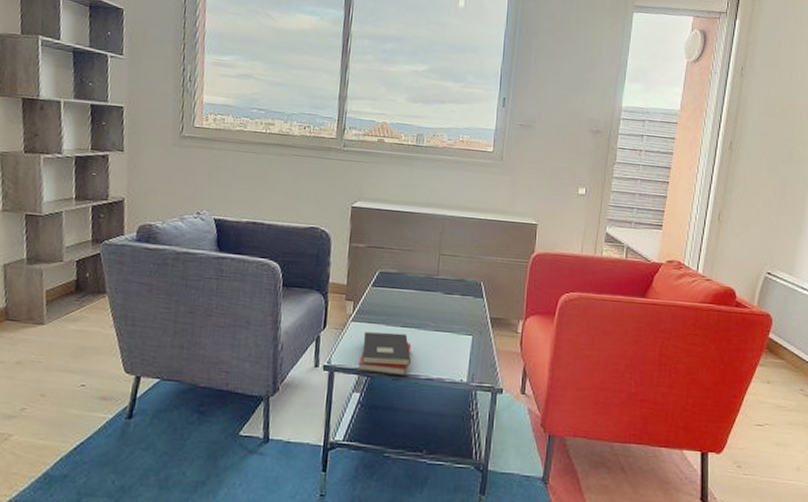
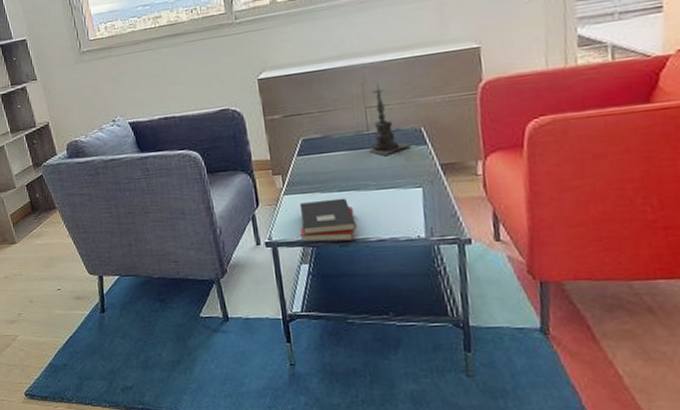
candle holder: none [436,234,471,301] -> present [370,82,412,155]

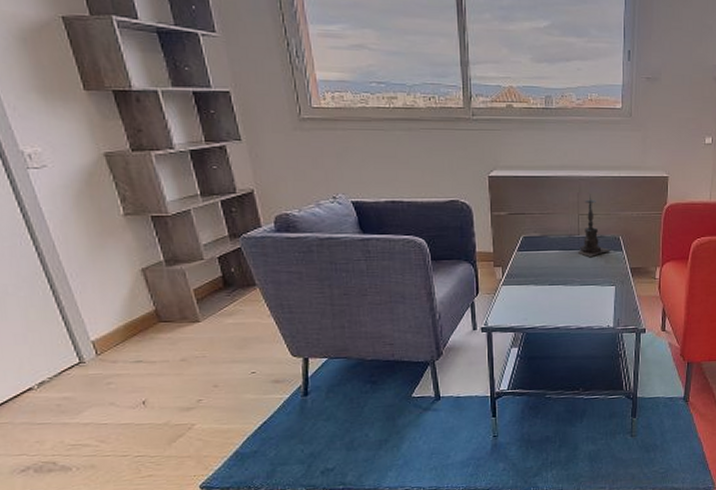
hardback book: present [299,198,356,243] -> none [513,291,561,329]

